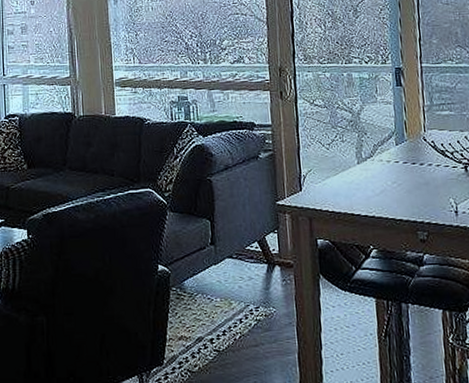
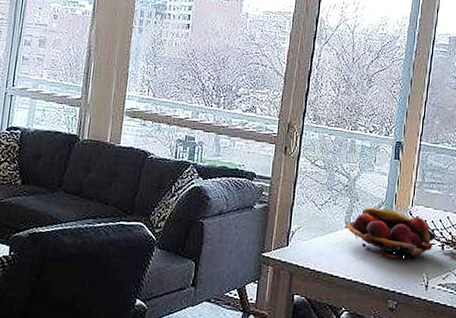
fruit basket: none [356,138,457,188] -> present [344,207,436,259]

